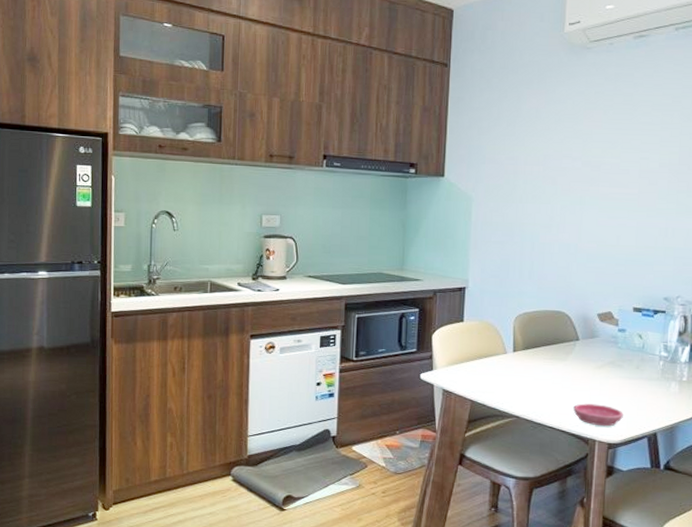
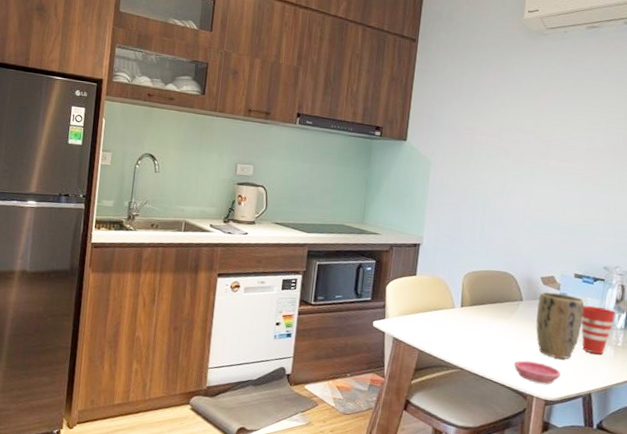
plant pot: none [594,329,645,399] -> present [536,291,585,359]
cup: none [643,340,679,391] -> present [581,305,615,355]

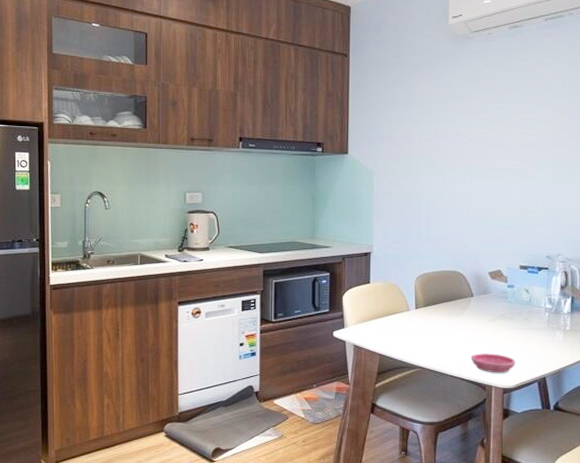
plant pot: present [536,291,585,359] -> none [487,285,531,348]
cup: present [581,305,615,355] -> none [530,294,561,340]

